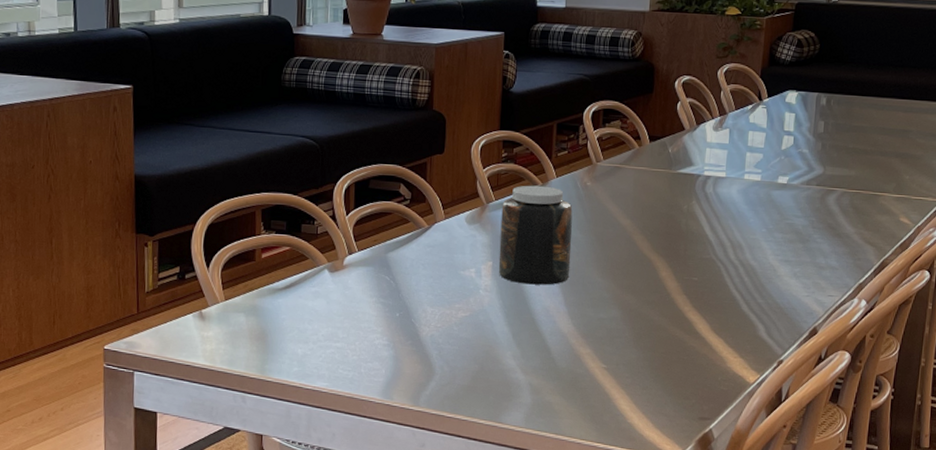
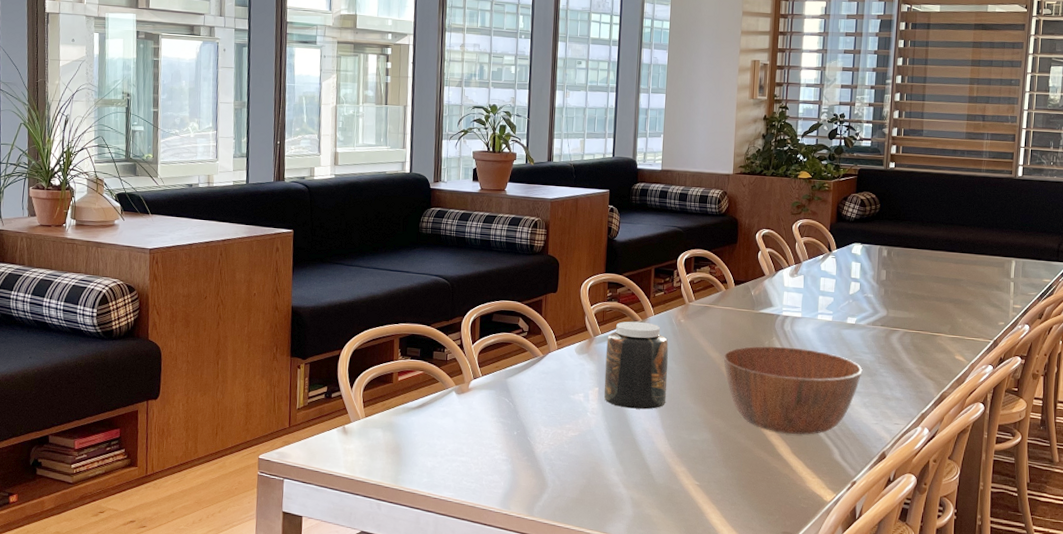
bowl: none [635,210,794,310] -> present [723,346,863,435]

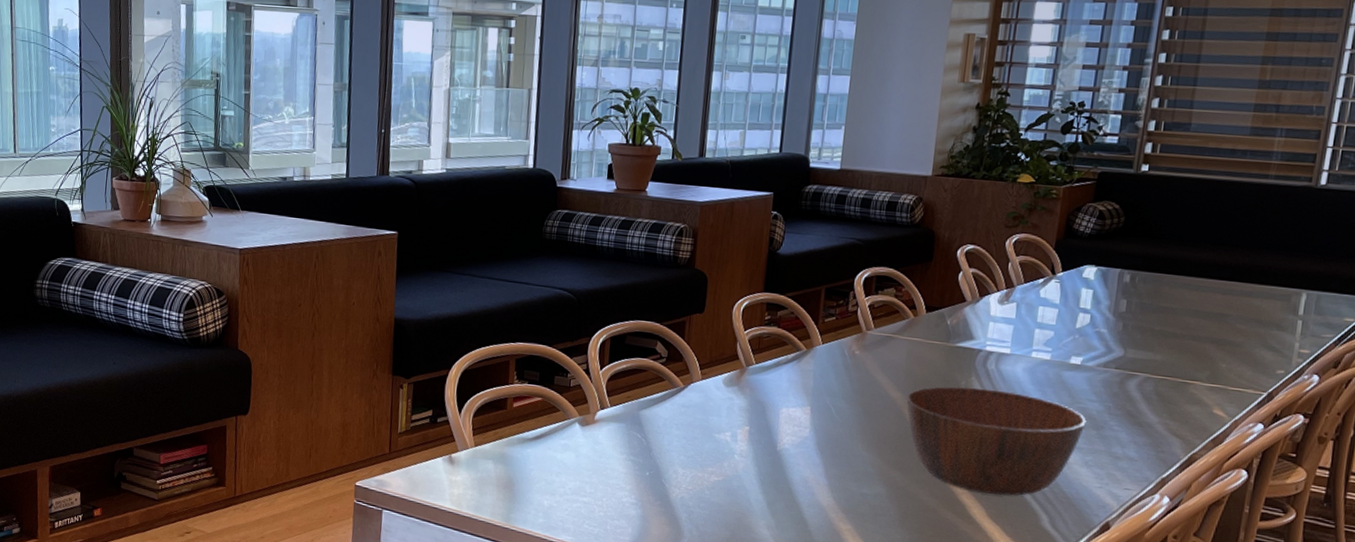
jar: present [603,321,669,410] -> none [755,350,839,455]

